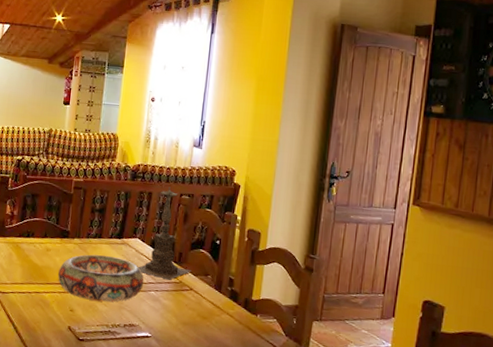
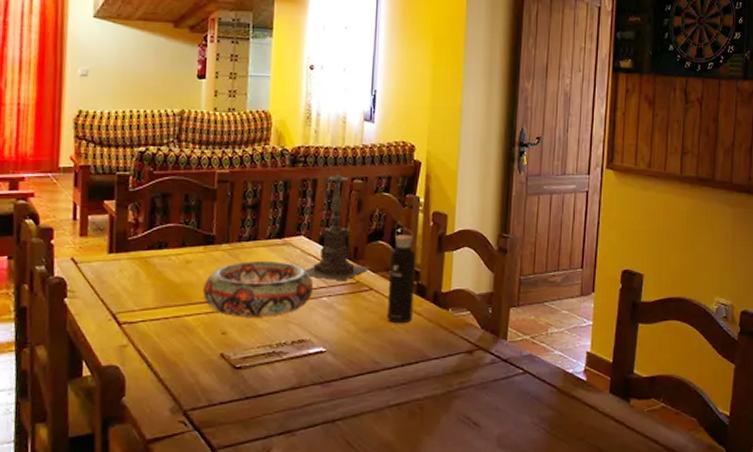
water bottle: none [203,239,231,322] -> present [387,227,416,324]

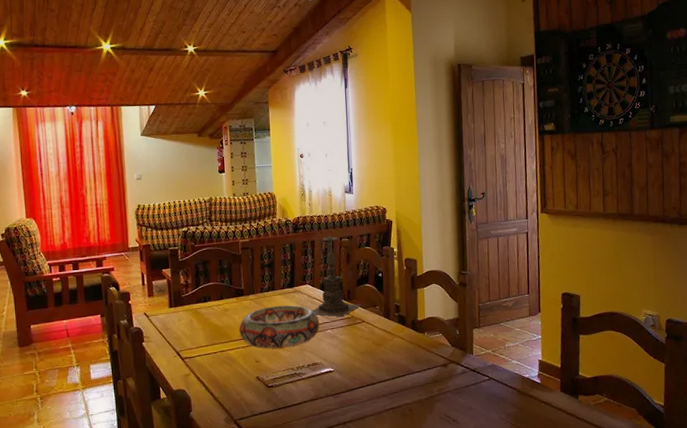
water bottle: present [387,227,416,324] -> none [376,272,397,347]

